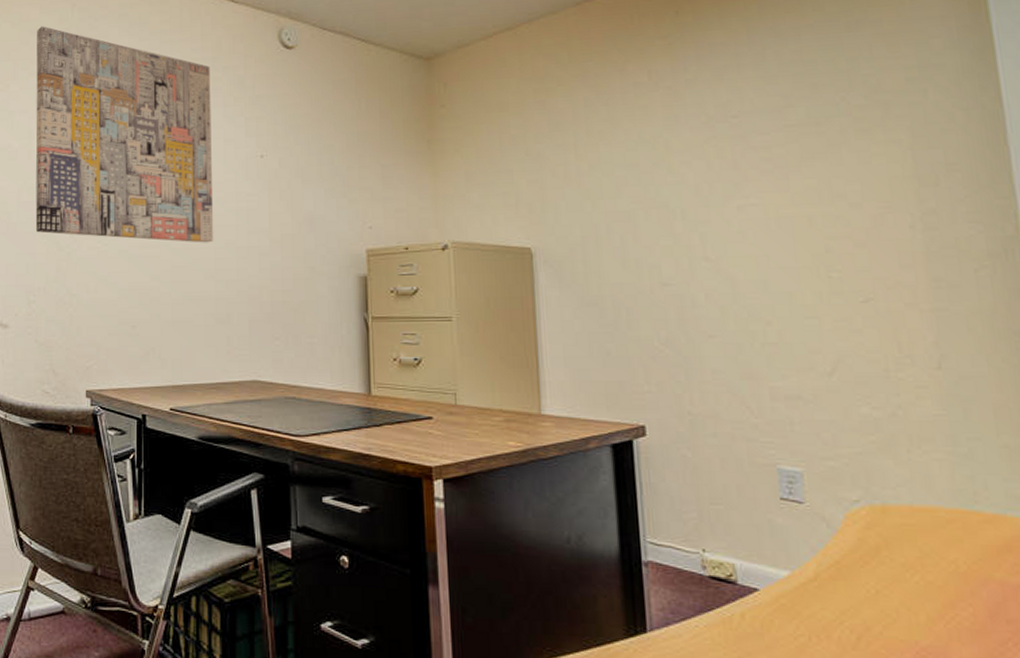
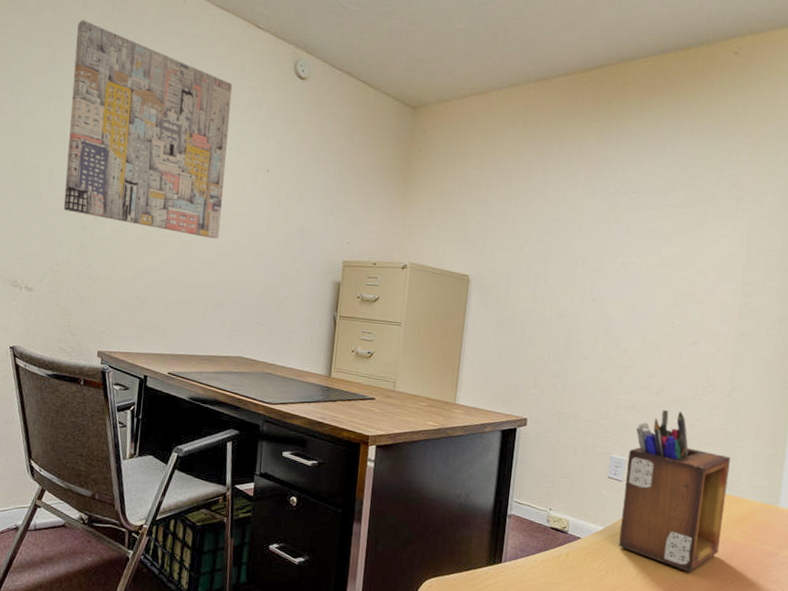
desk organizer: none [804,397,981,633] -> present [619,410,731,572]

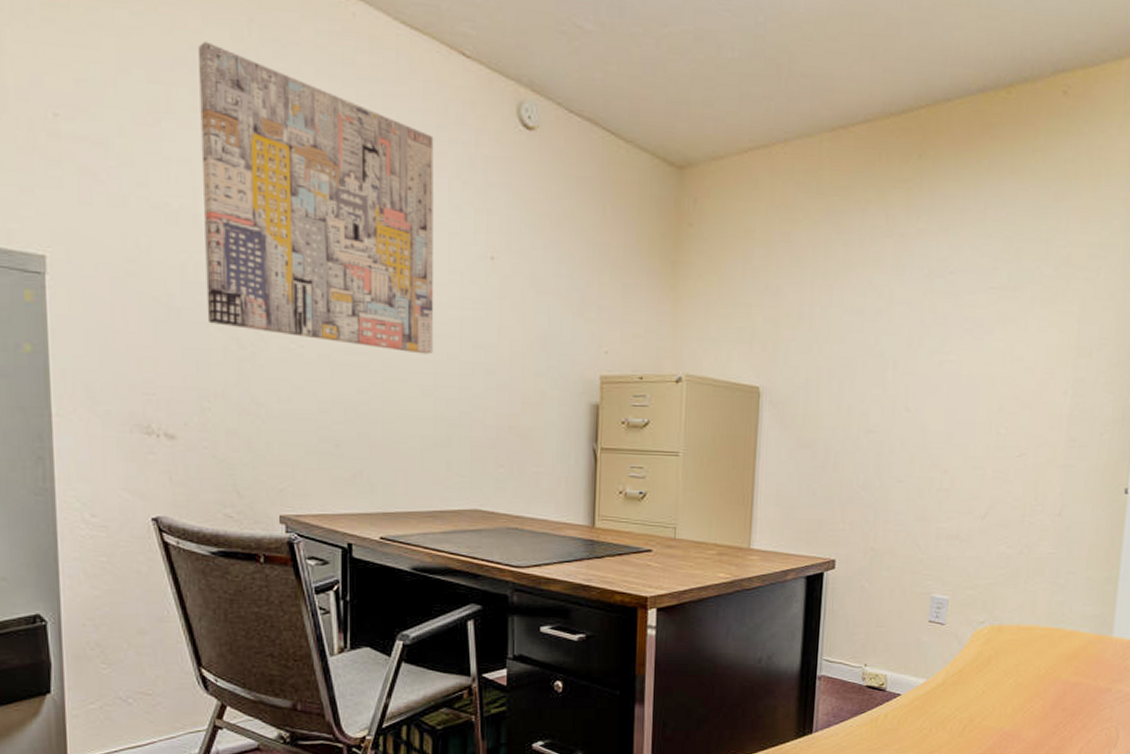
desk organizer: present [619,410,731,572] -> none [943,537,1062,720]

